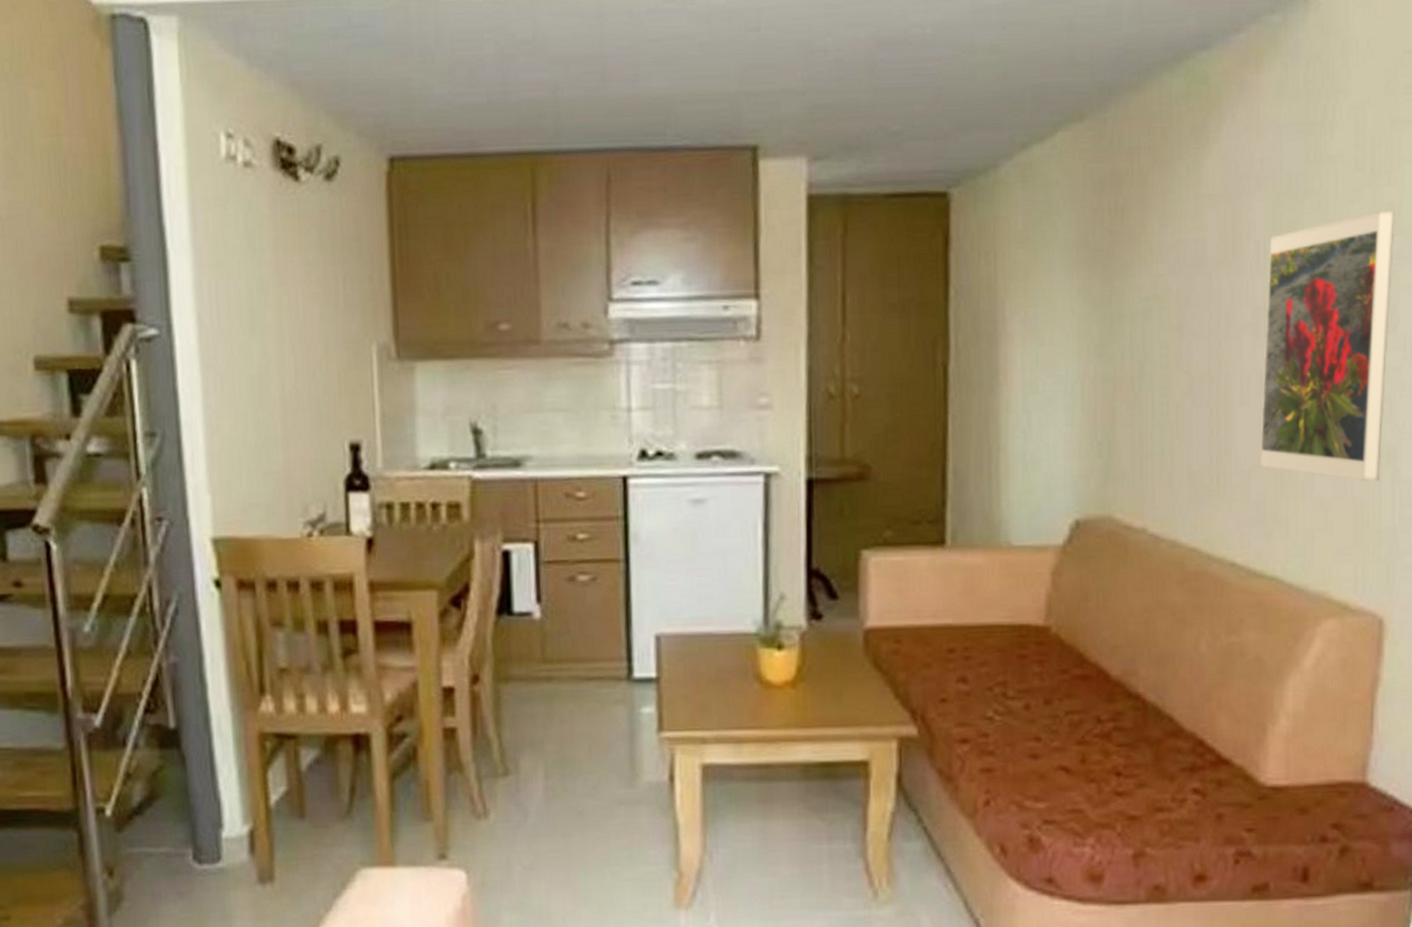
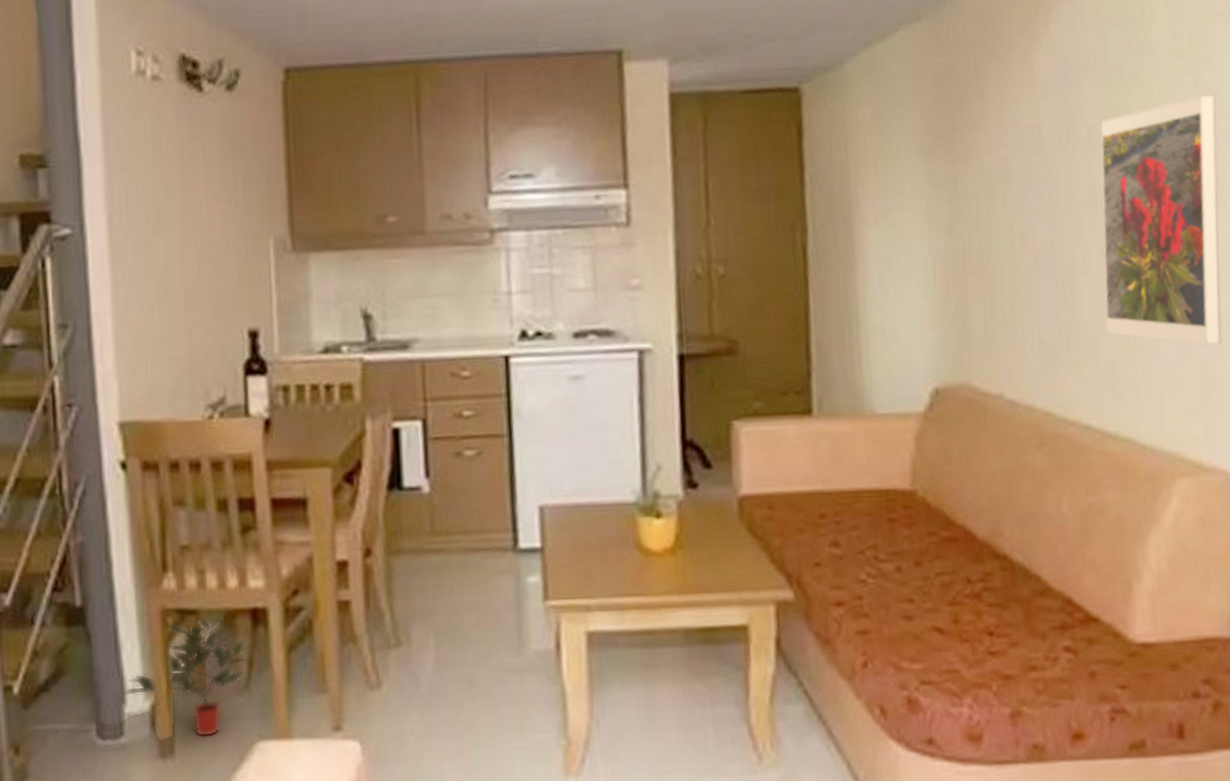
potted plant: none [220,742,357,863] -> present [123,617,255,737]

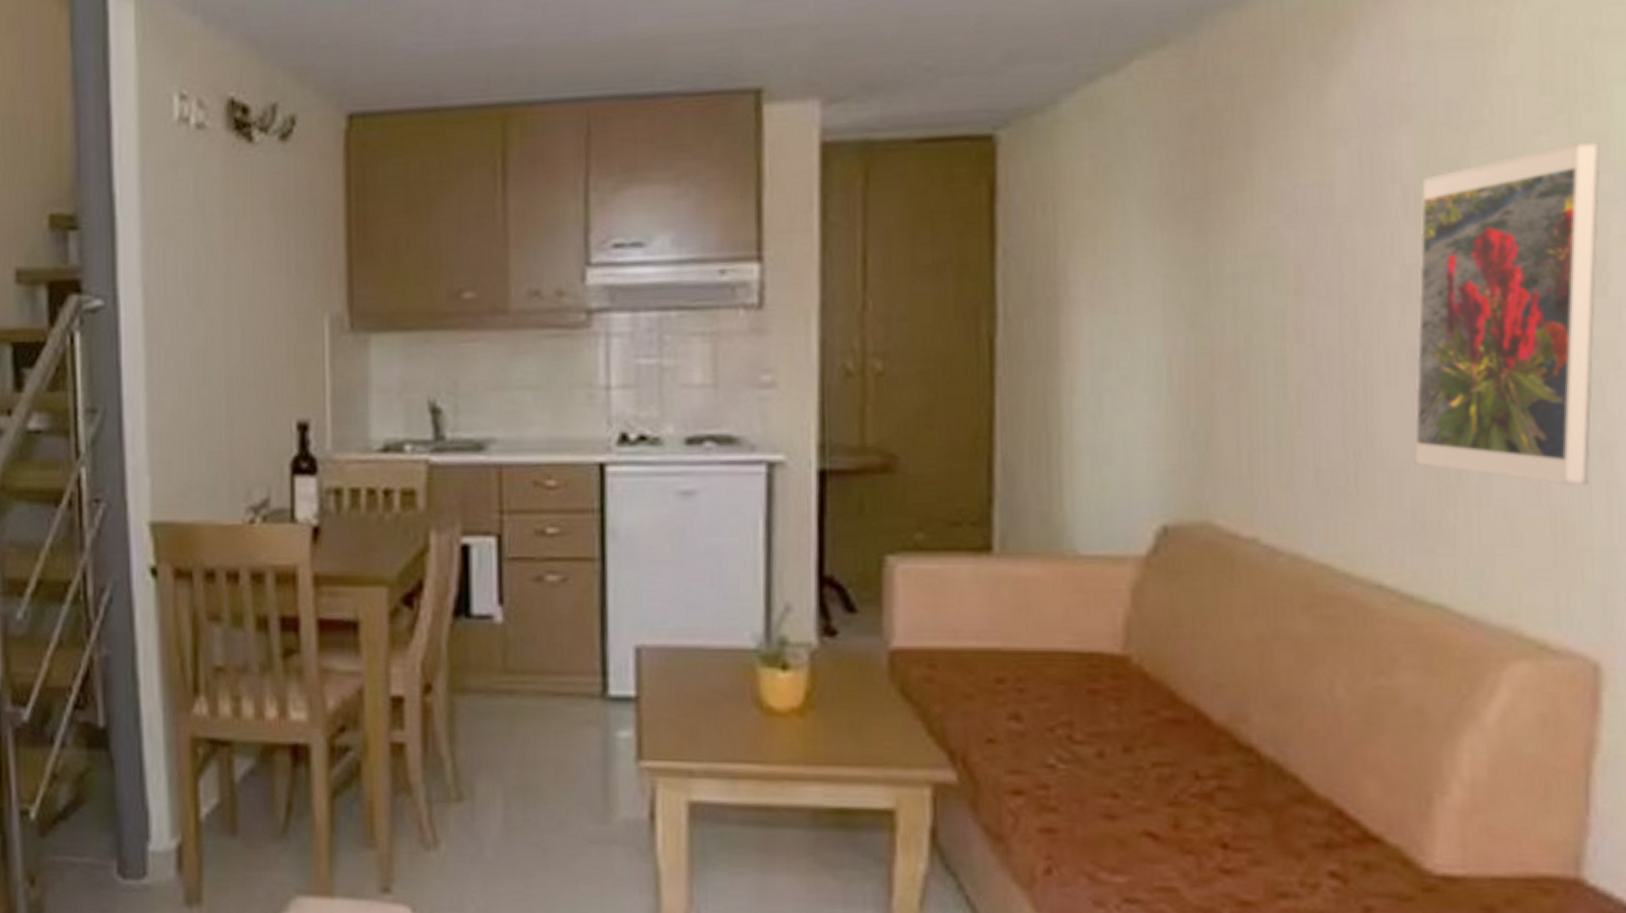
potted plant: present [123,617,255,737] -> none [147,750,295,887]

